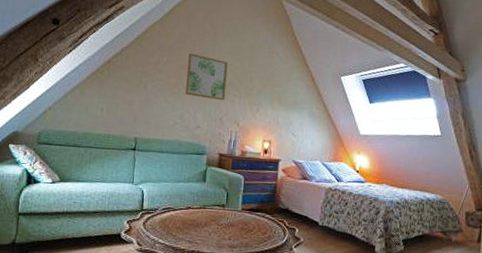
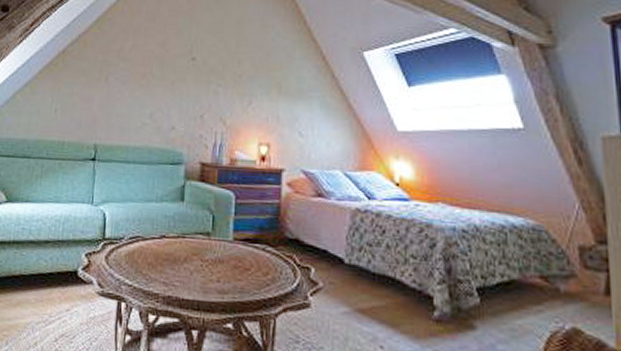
wall art: present [185,53,228,101] -> none [156,34,209,93]

